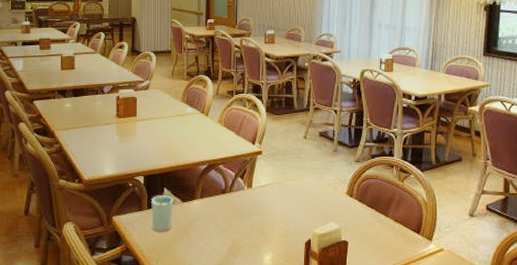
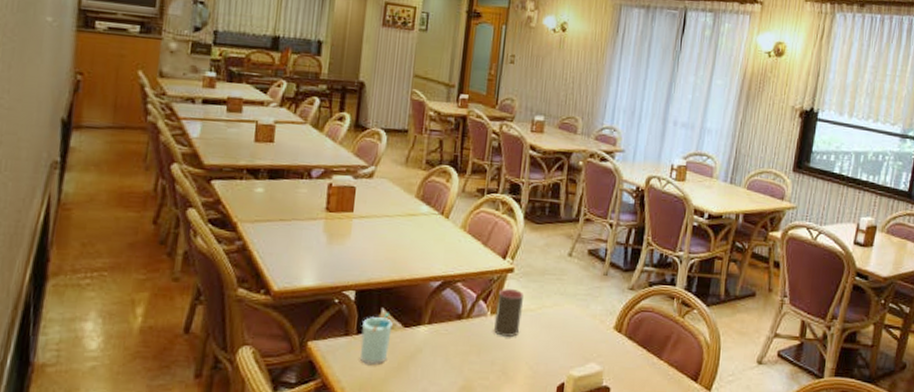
cup: none [250,168,272,205] -> present [494,289,524,337]

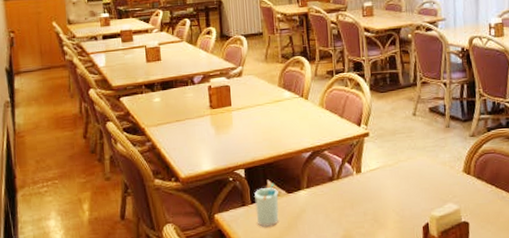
cup: present [494,289,524,337] -> none [359,150,383,190]

